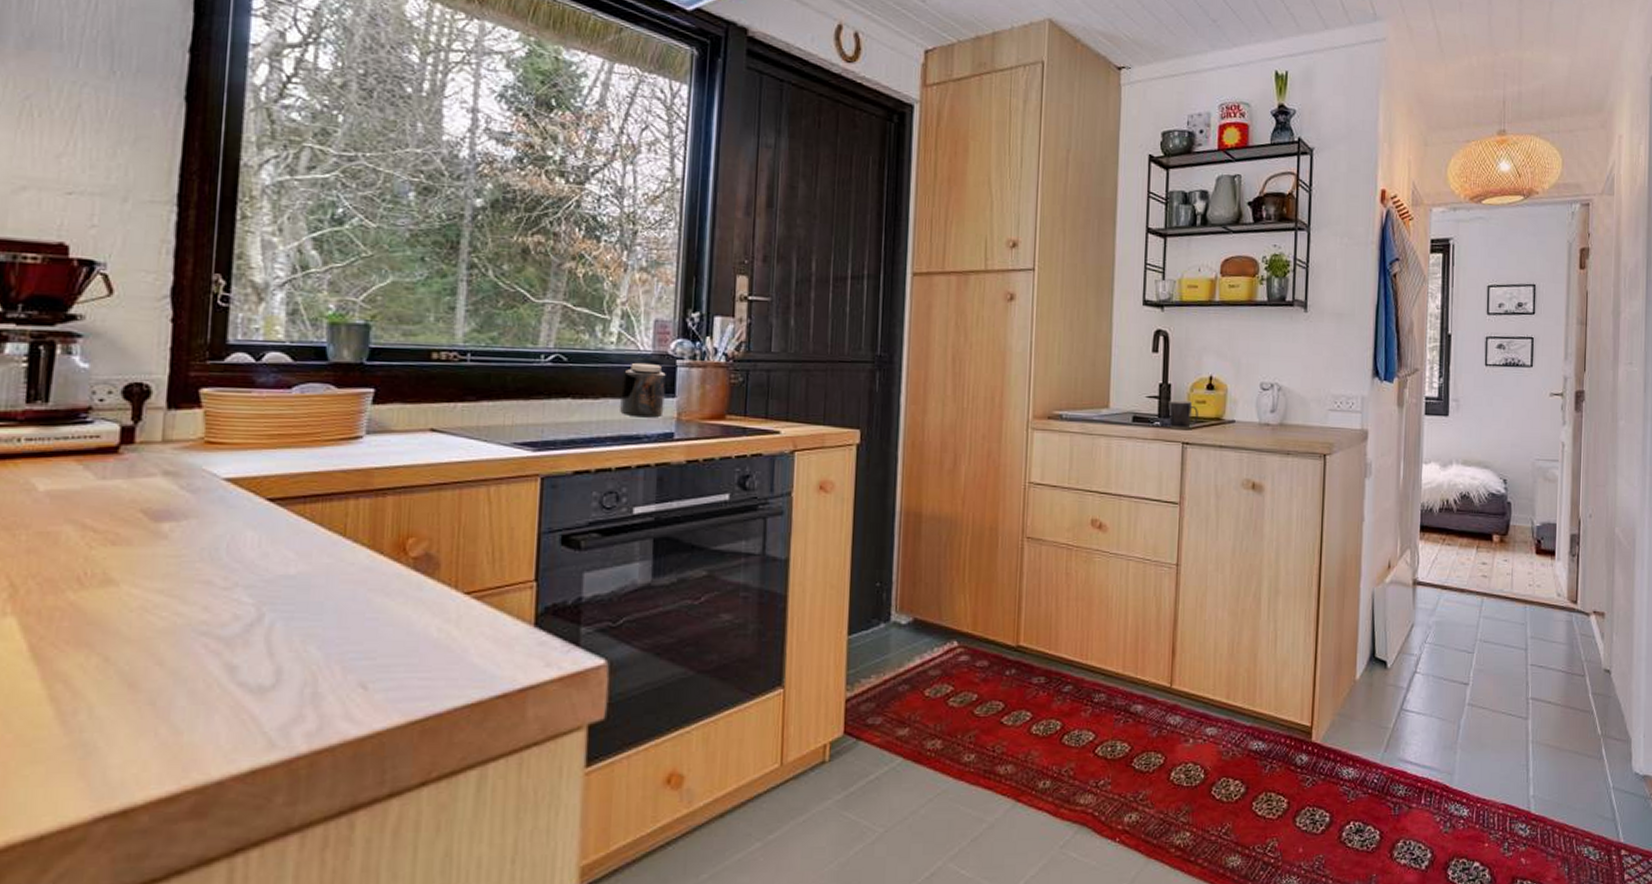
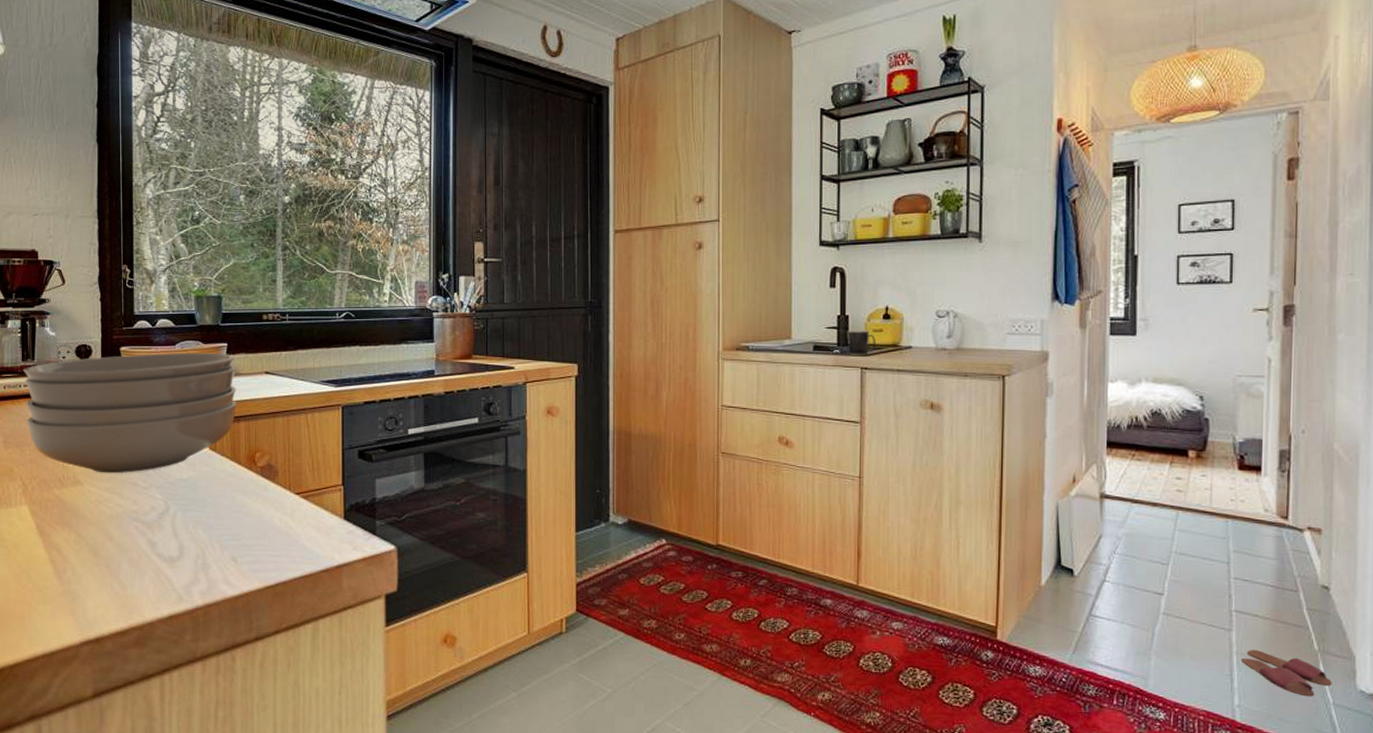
bowl: none [25,398,386,569] -> present [23,352,237,474]
jar: present [620,362,667,418] -> none [394,316,427,359]
slippers: none [1536,736,1612,783] -> present [1241,649,1332,697]

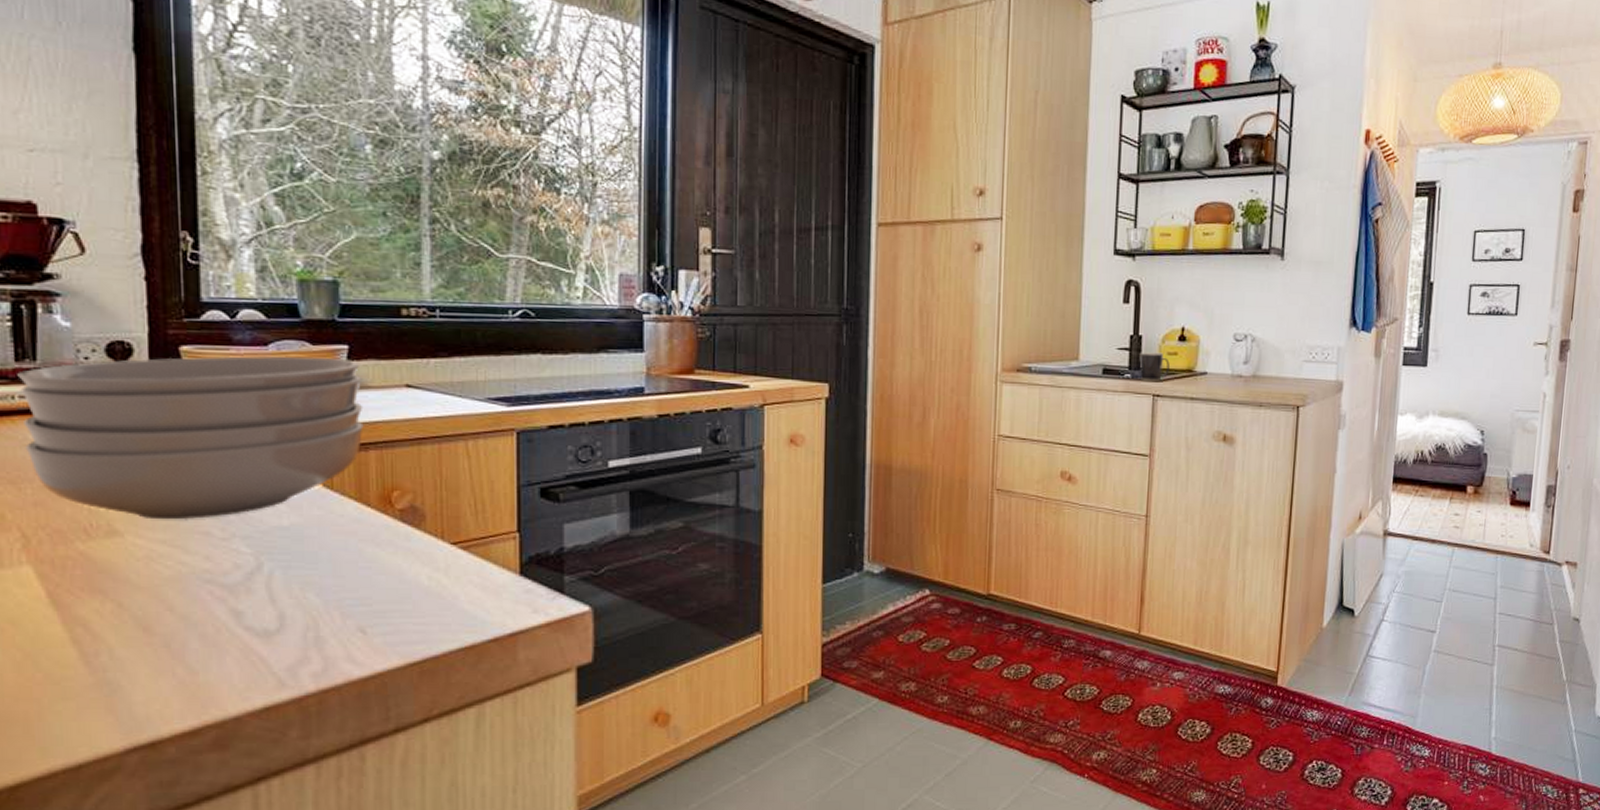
slippers: present [1241,649,1332,697] -> none [1500,682,1576,726]

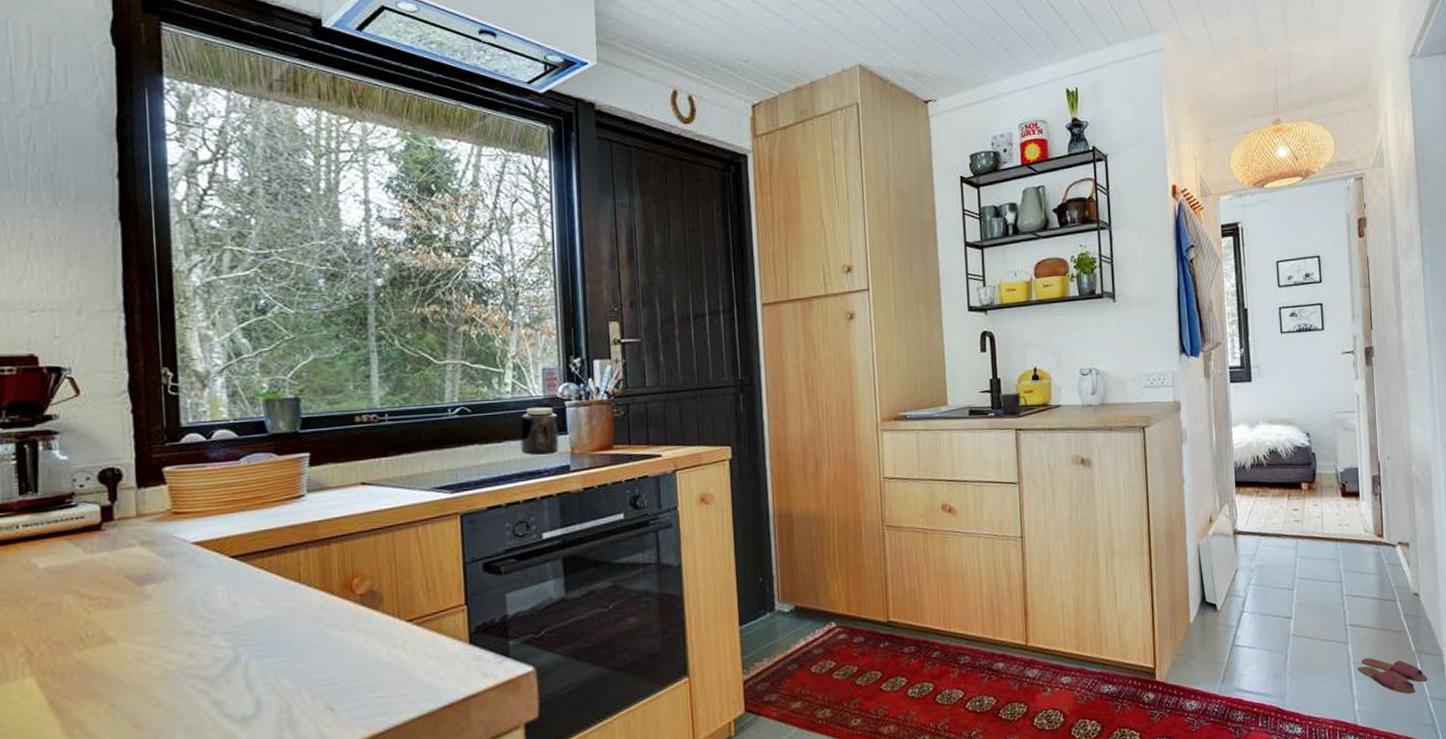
bowl: present [17,355,364,520] -> none [21,465,326,624]
jar: none [590,317,635,373] -> present [520,406,559,455]
slippers: none [1500,682,1576,726] -> present [1358,657,1428,694]

